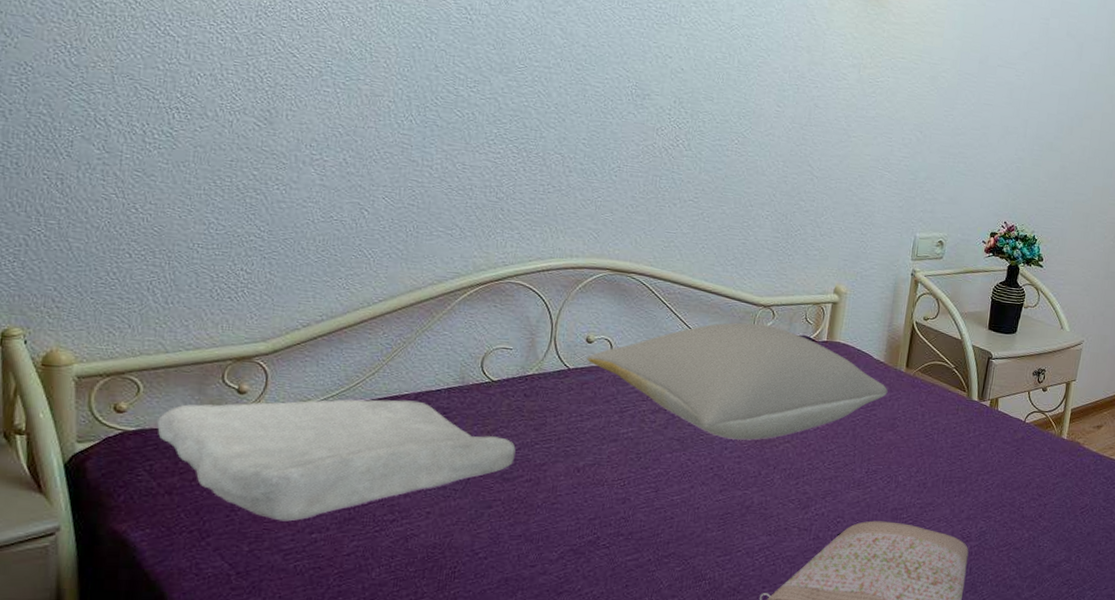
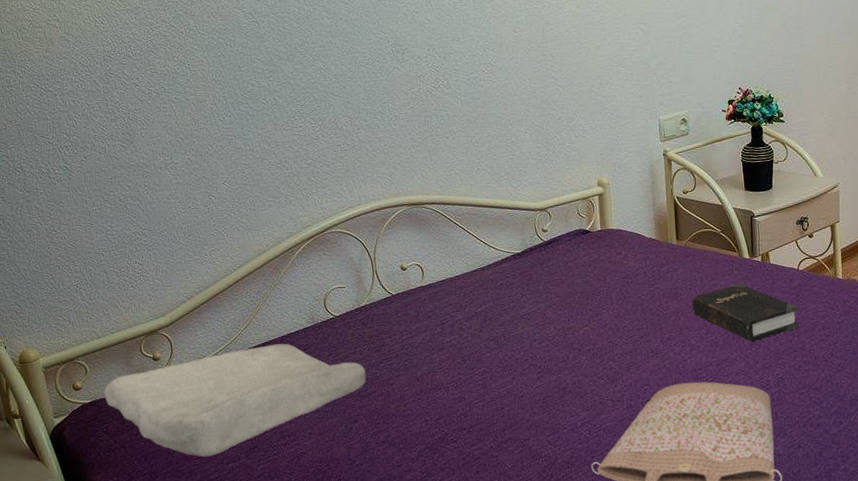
pillow: present [587,322,888,441] -> none [405,226,665,332]
hardback book: none [907,425,1017,490] -> present [692,283,800,342]

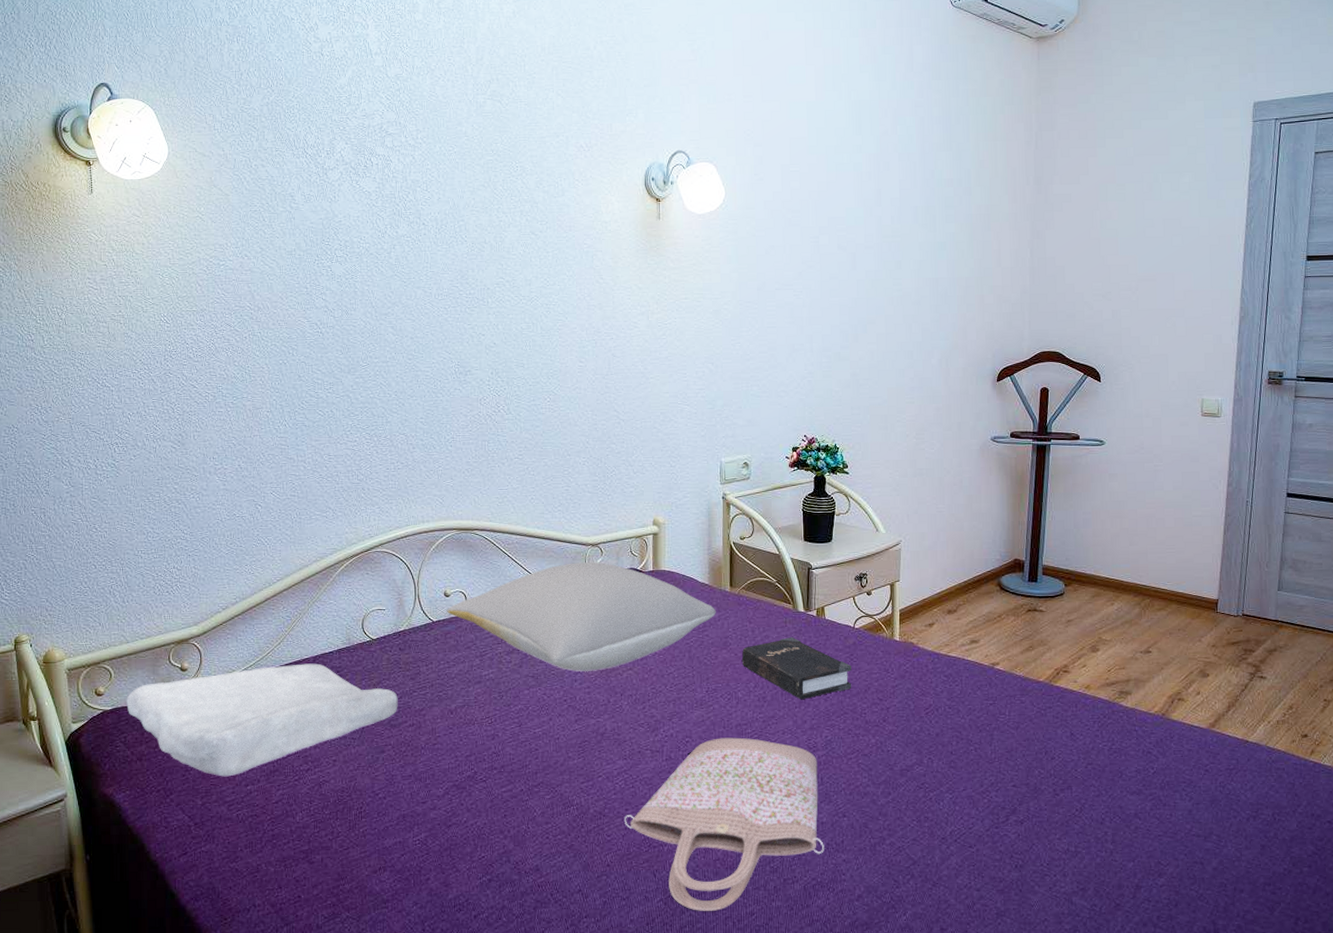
pillow: none [405,226,665,332] -> present [447,562,716,672]

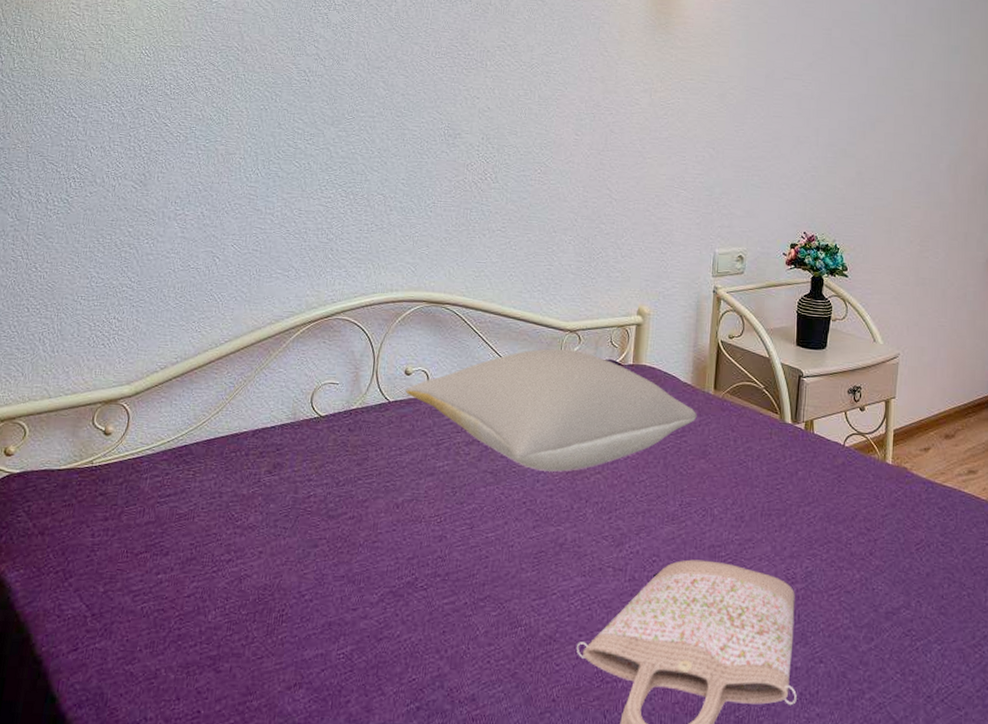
soap bar: present [126,663,398,777] -> none [37,437,341,562]
hardback book: present [741,637,852,700] -> none [720,451,839,523]

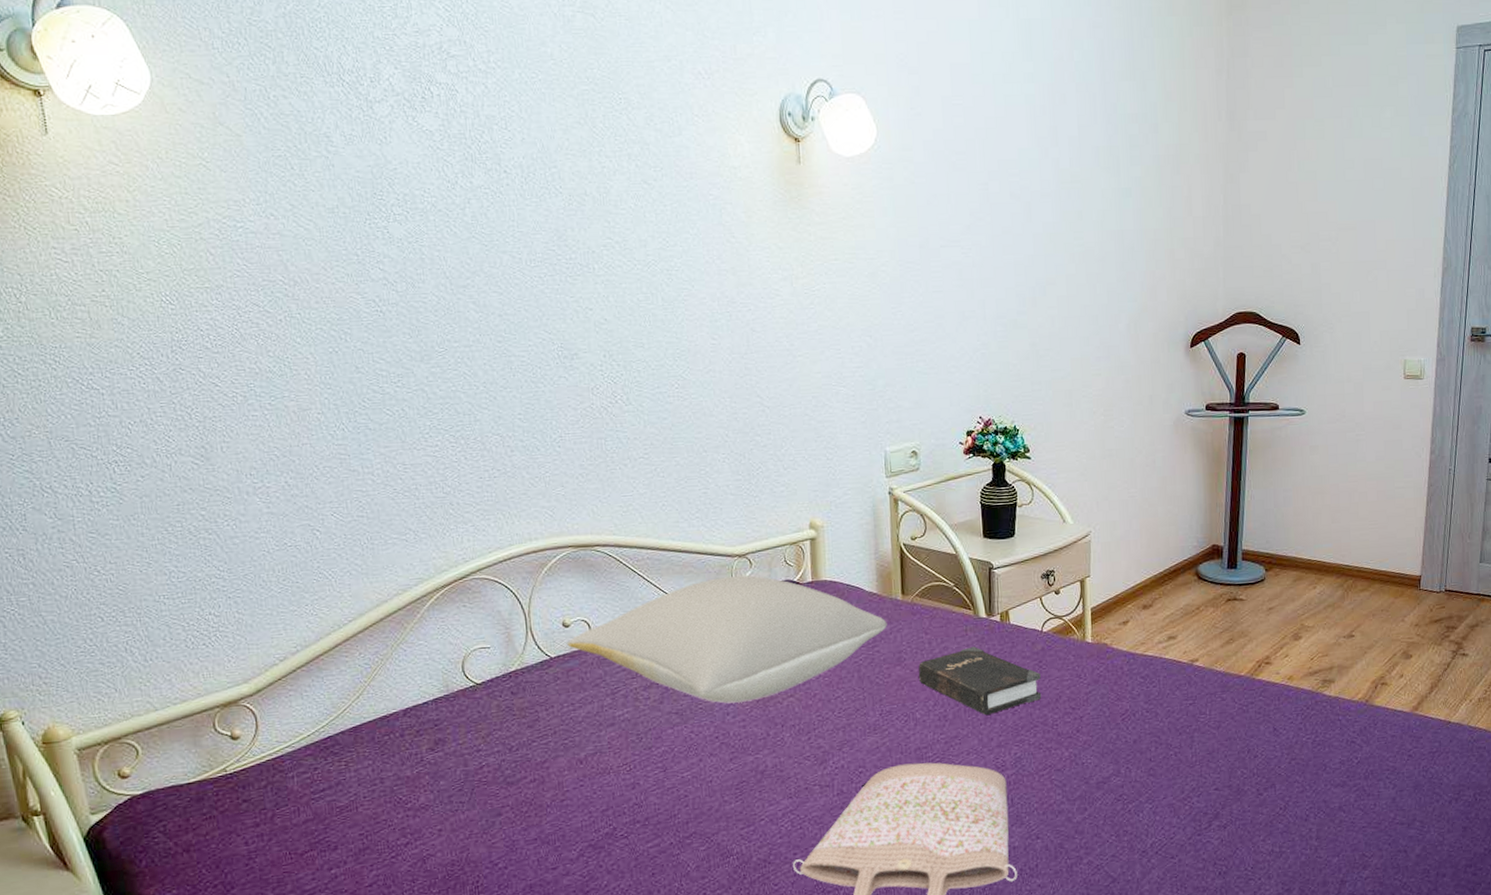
hardback book: none [720,451,839,523] -> present [918,646,1042,716]

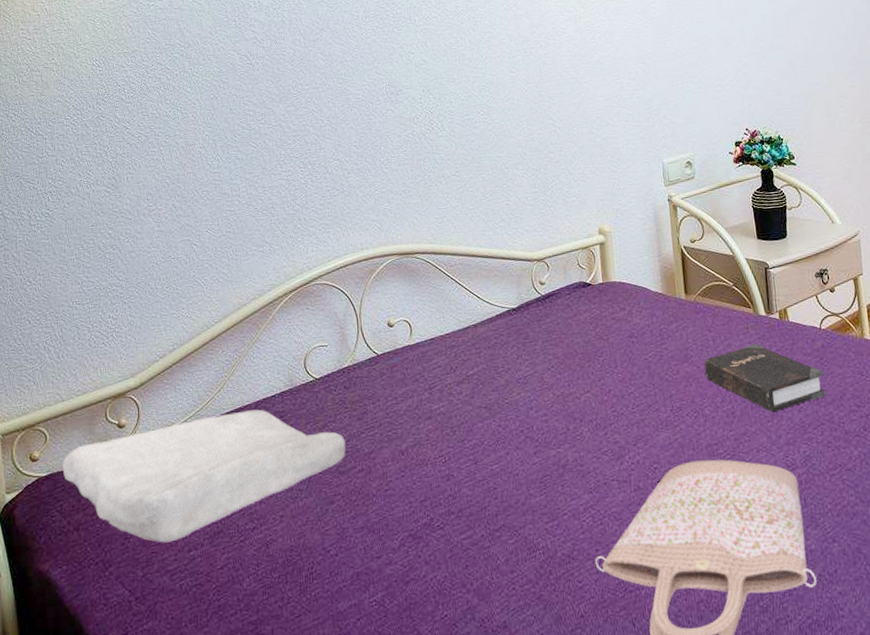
soap bar: none [161,717,515,862] -> present [62,409,346,543]
pillow: present [567,575,887,704] -> none [391,278,673,399]

